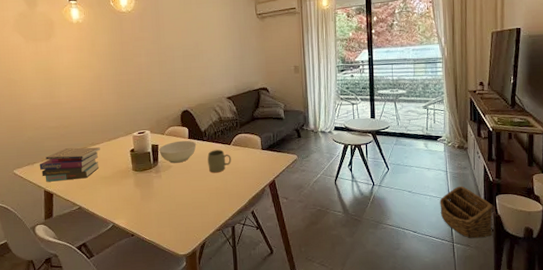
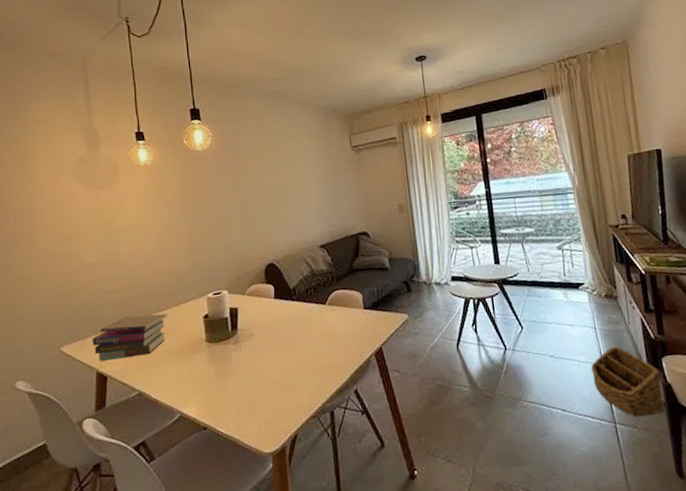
bowl: present [159,140,197,163] -> none [238,301,284,331]
mug: present [207,149,231,173] -> none [298,311,327,342]

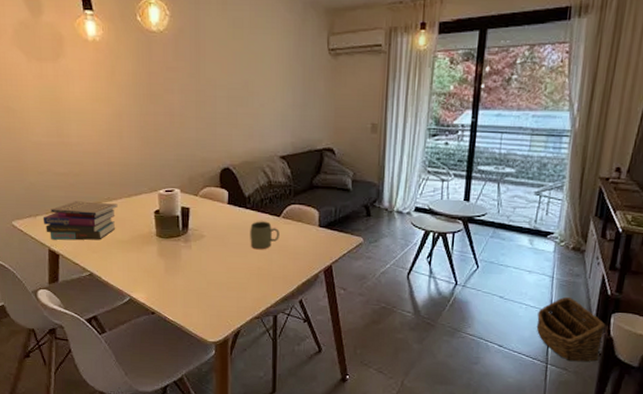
mug: none [298,311,327,342] -> present [250,221,280,250]

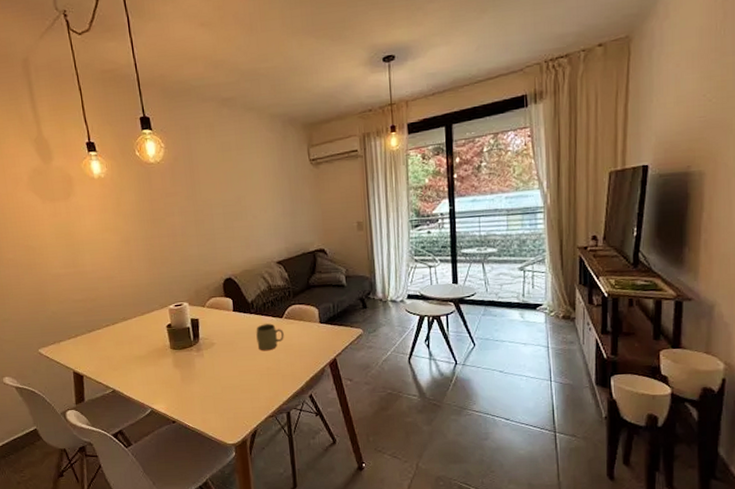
books: present [42,201,118,240] -> none [66,322,133,362]
basket: present [536,296,606,362] -> none [539,364,607,427]

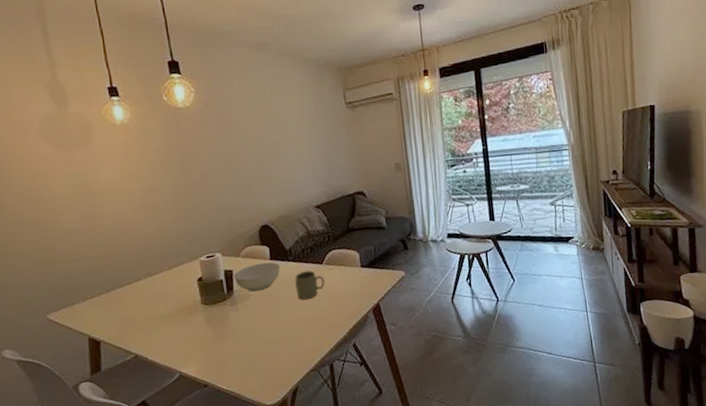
bowl: none [199,313,243,340] -> present [233,262,281,292]

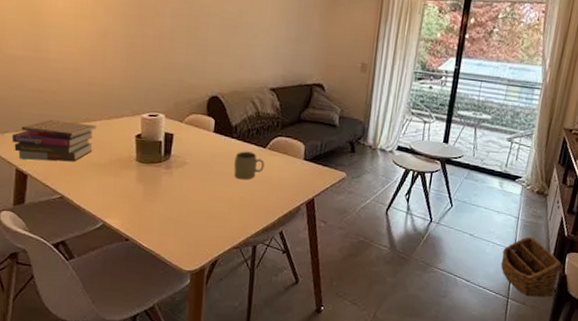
books: none [80,278,159,327] -> present [11,119,97,162]
bowl: present [233,262,281,292] -> none [173,133,223,161]
basket: none [576,294,639,356] -> present [501,236,562,297]

